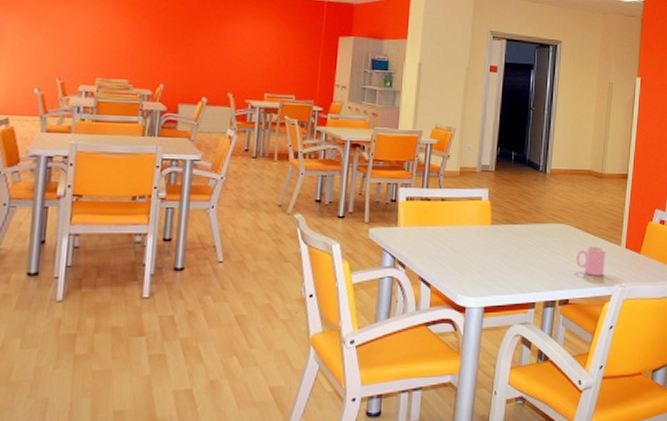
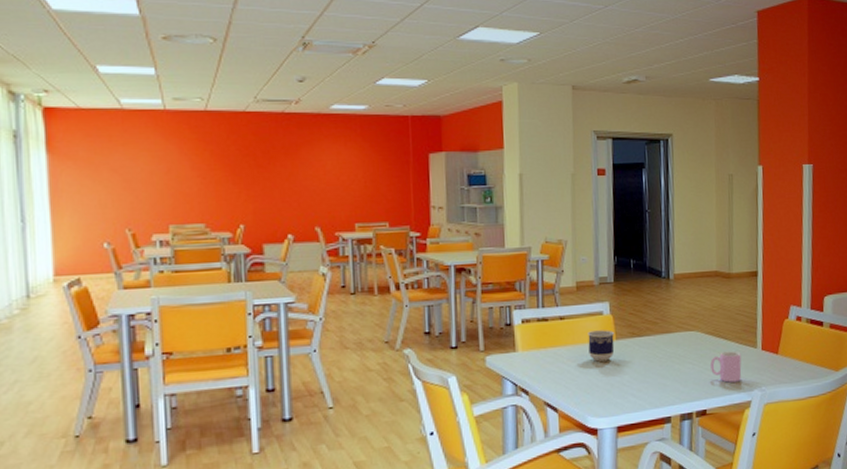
cup: none [465,214,491,244] -> present [588,330,615,362]

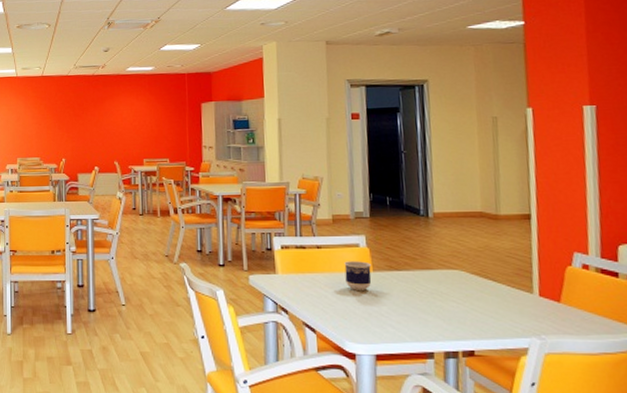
cup: present [710,351,742,383] -> none [477,293,516,326]

